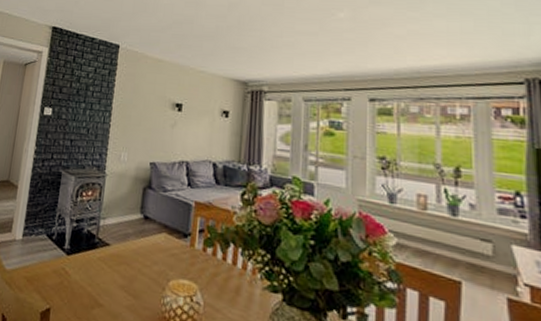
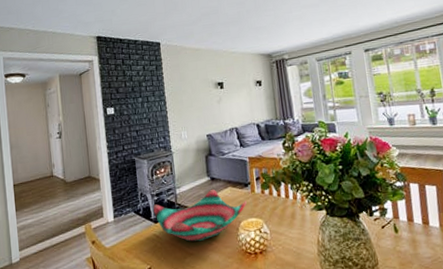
decorative bowl: none [69,230,182,293] -> present [153,189,247,242]

